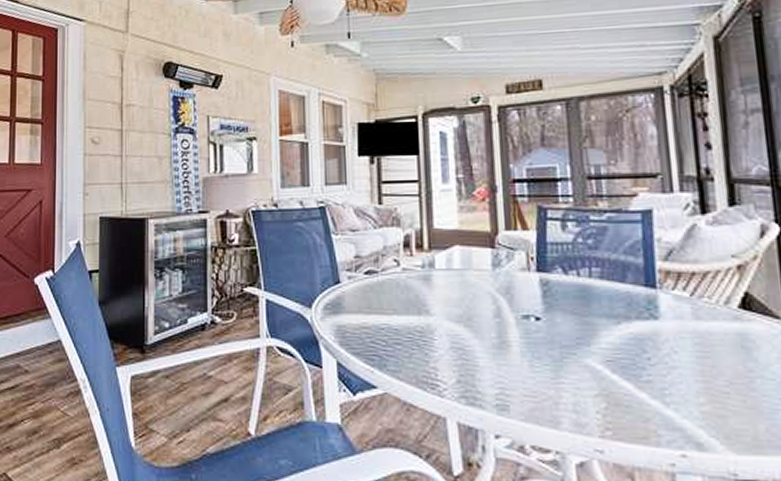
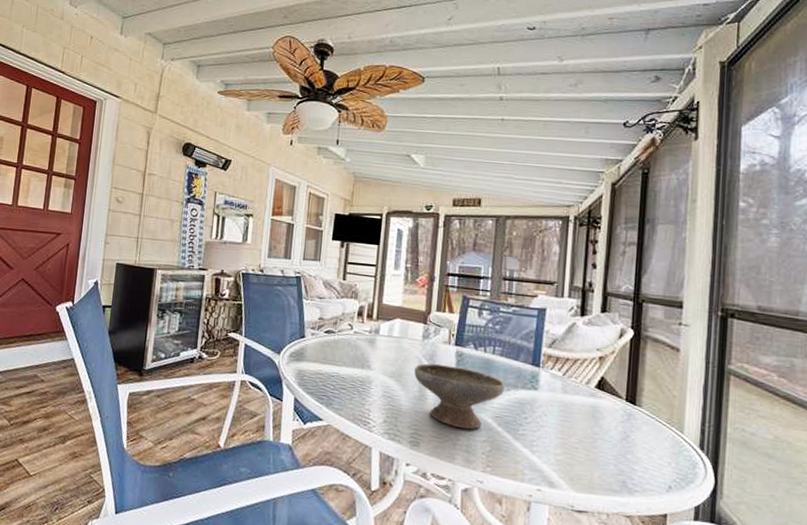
bowl: none [488,298,614,382] -> present [414,363,506,430]

